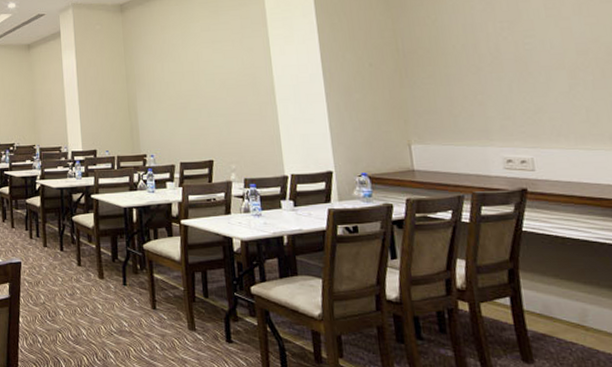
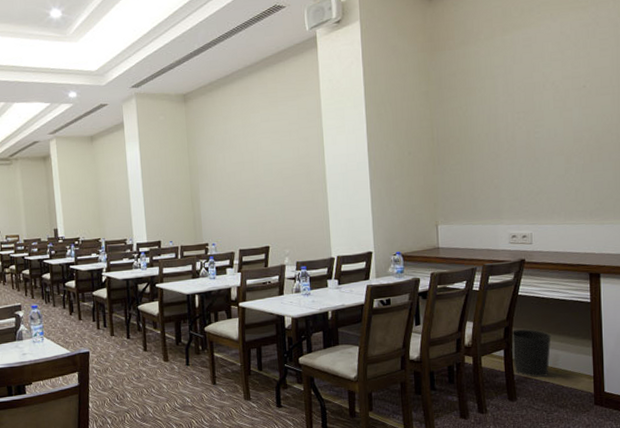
wastebasket: none [518,272,576,336] -> present [511,328,551,377]

